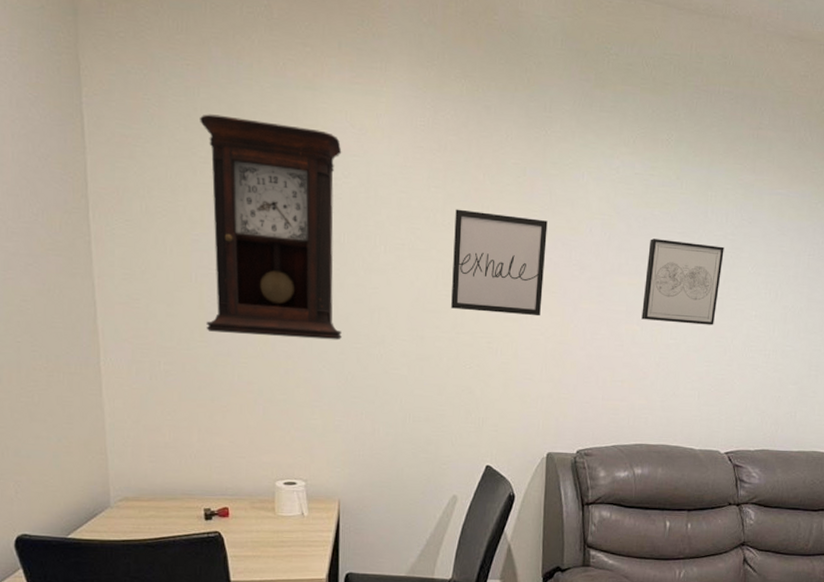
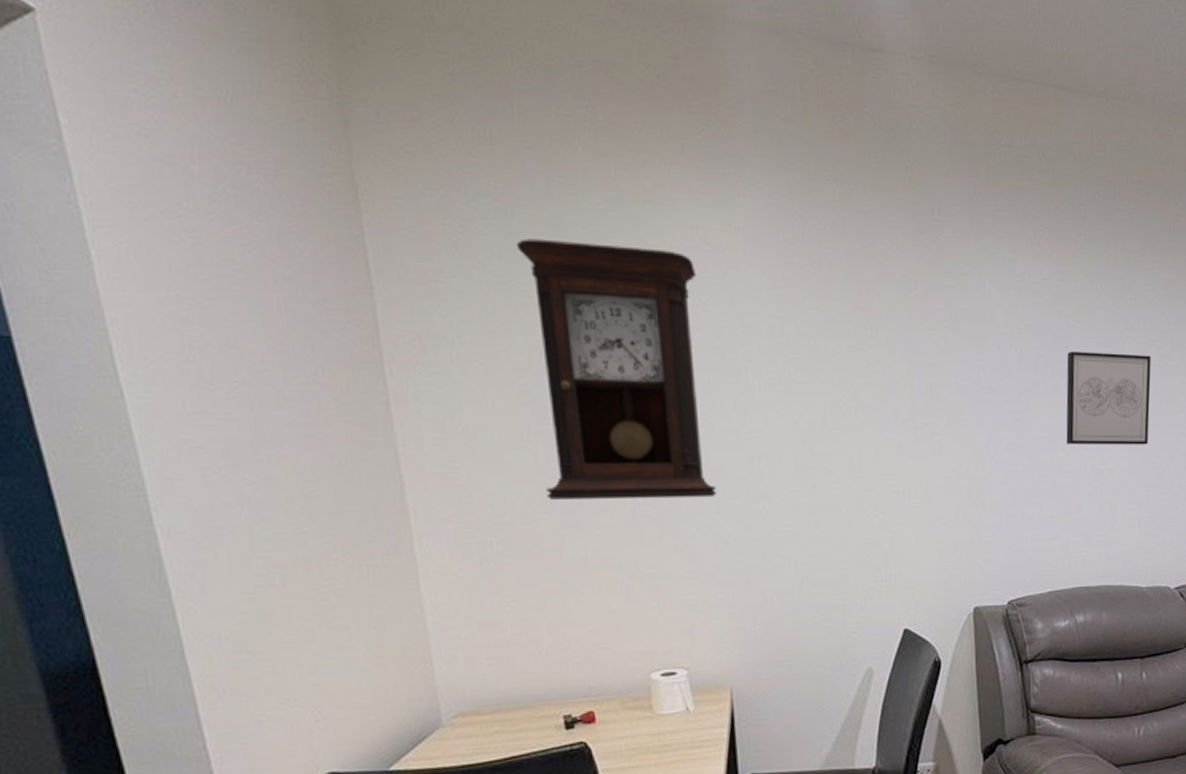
wall art: present [451,209,548,317] -> none [839,332,951,450]

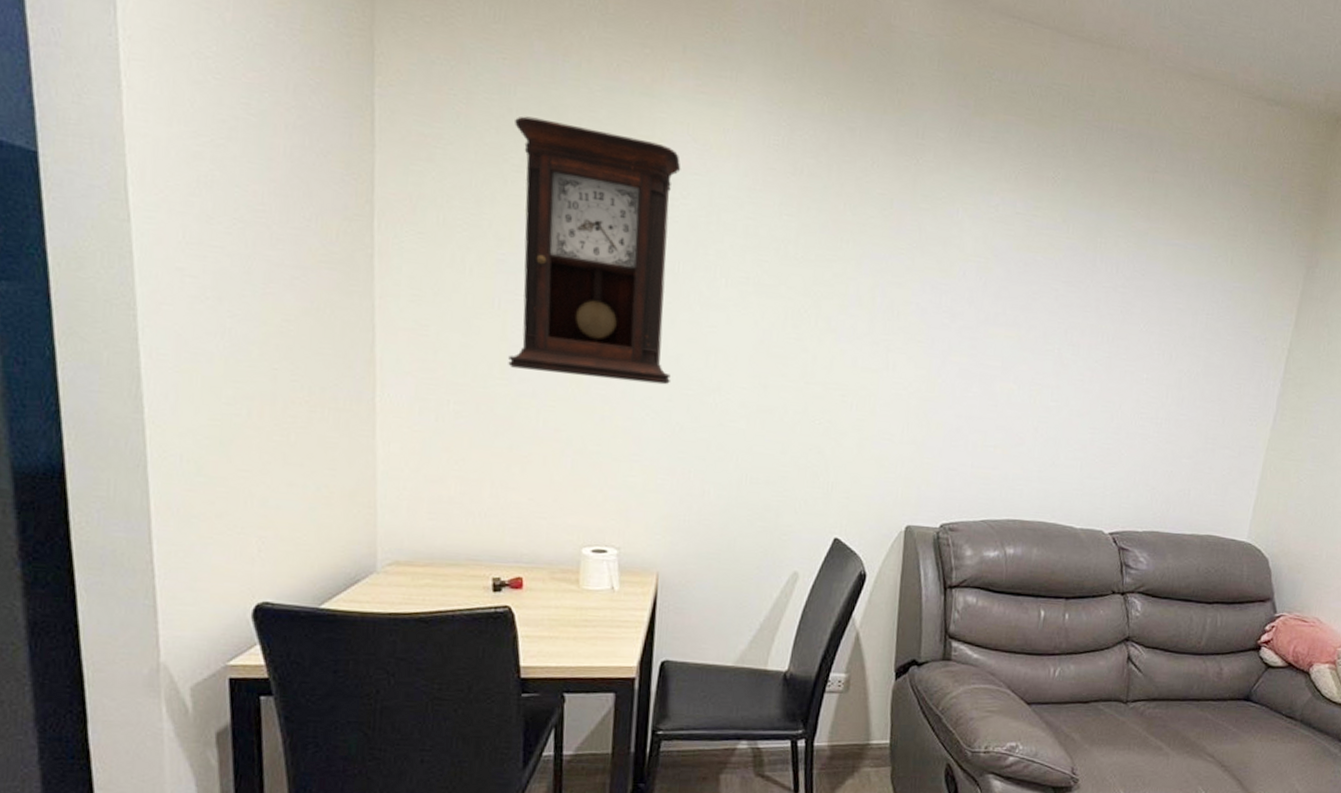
wall art: present [1066,352,1151,445] -> none [1019,287,1114,388]

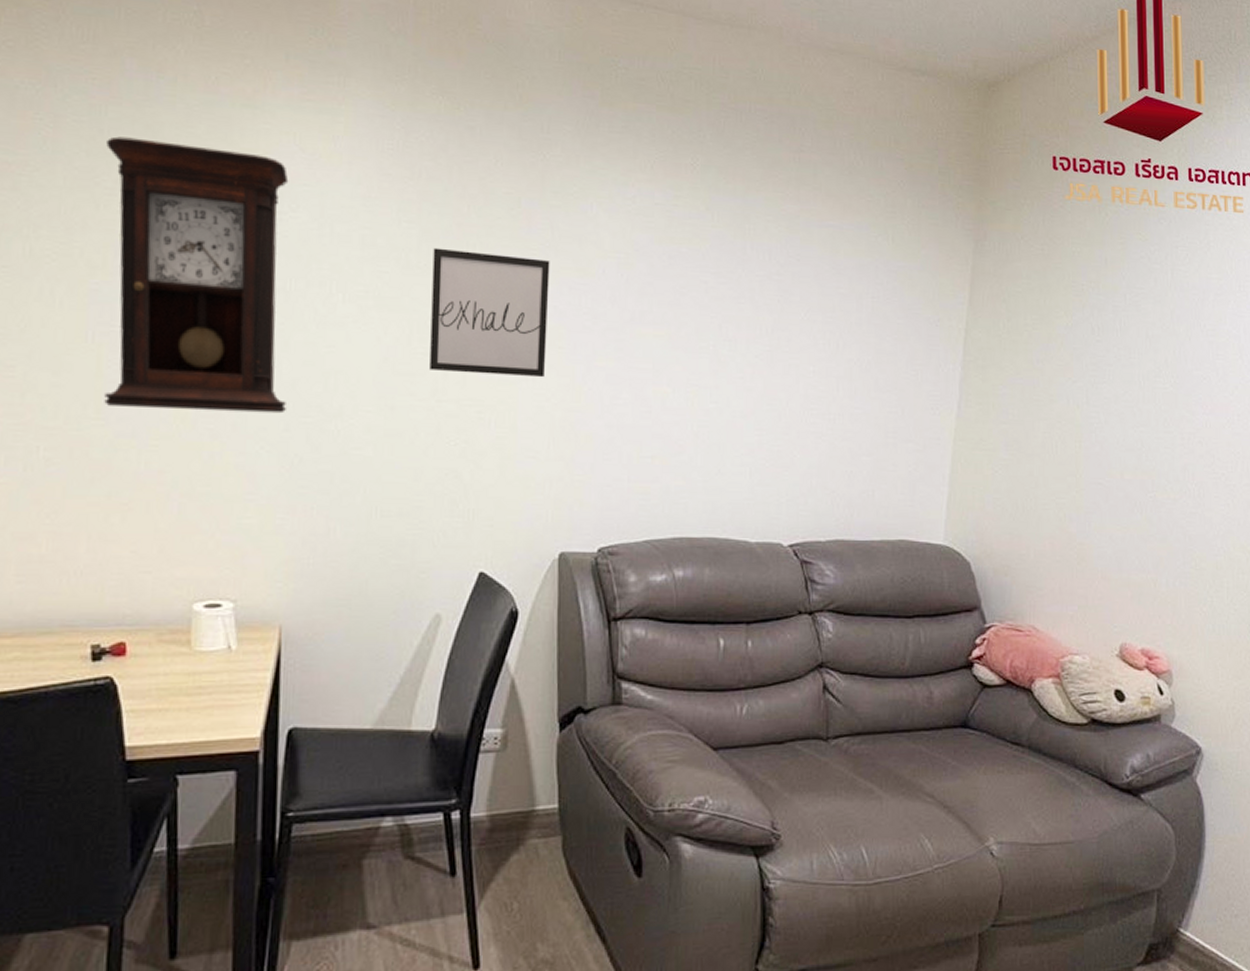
wall art: none [801,241,916,368] -> present [430,247,550,378]

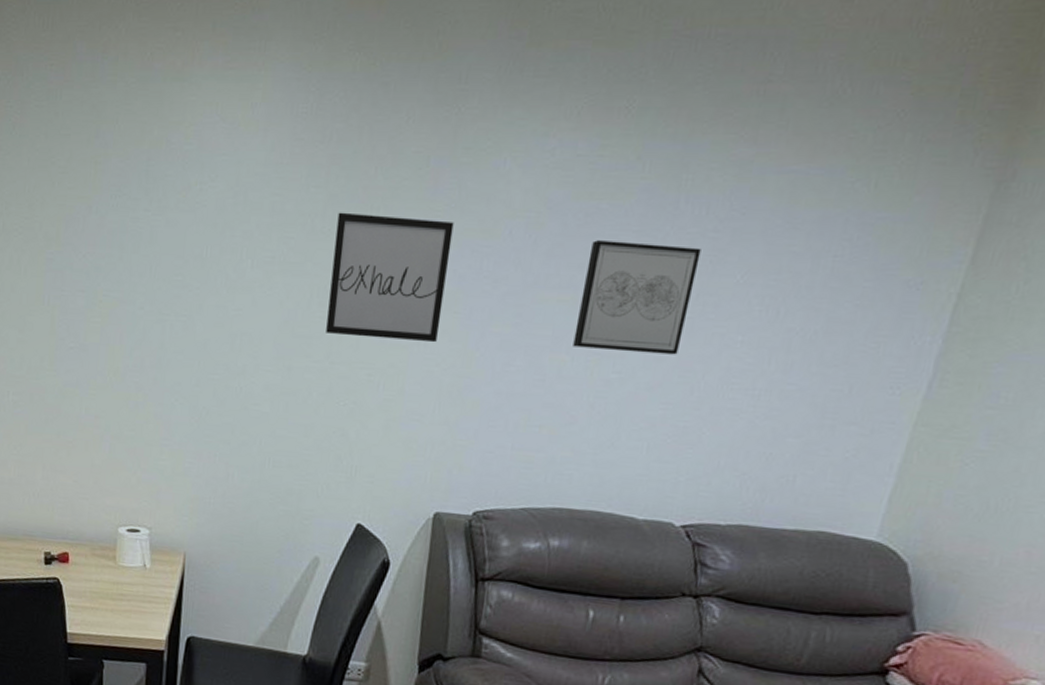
pendulum clock: present [104,136,289,414] -> none [56,118,210,371]
wall art: none [672,280,769,385] -> present [573,240,701,355]

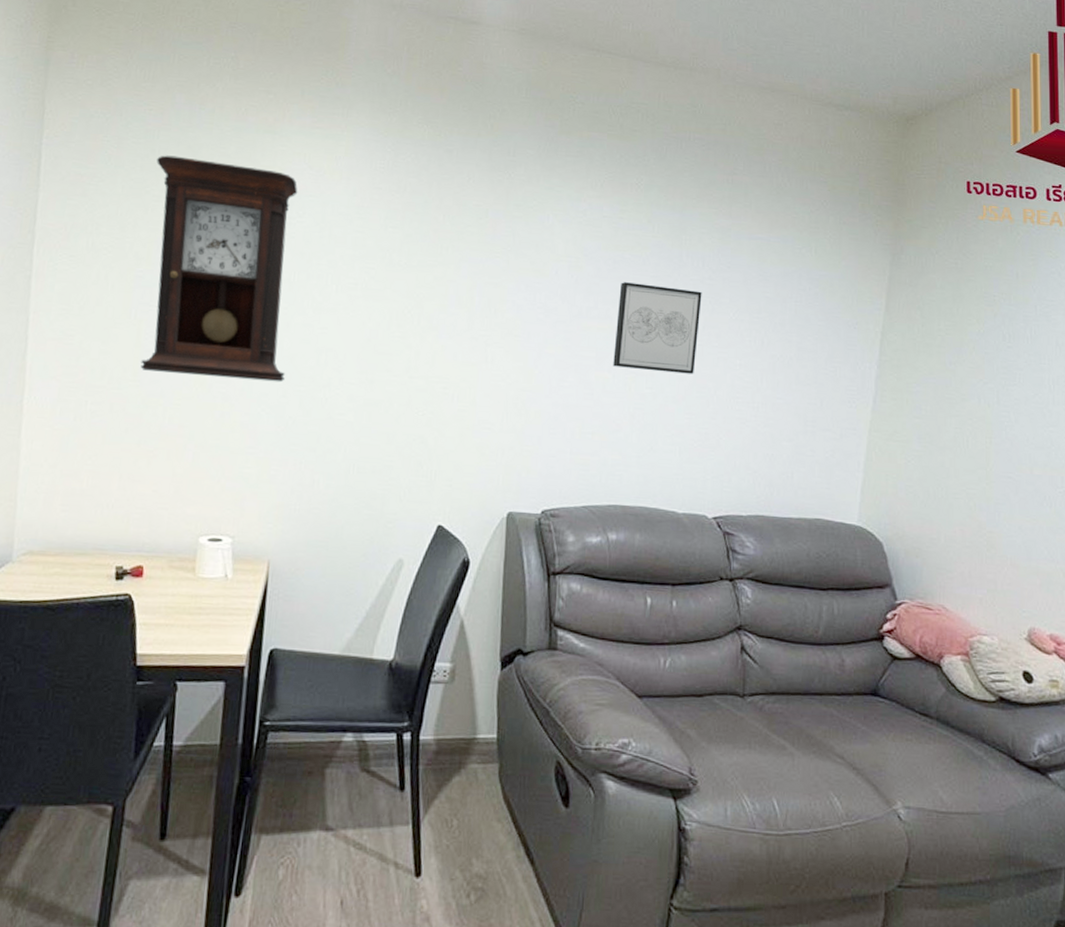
pendulum clock: none [56,118,210,371] -> present [140,155,298,383]
wall art: present [326,212,454,343] -> none [405,249,511,361]

